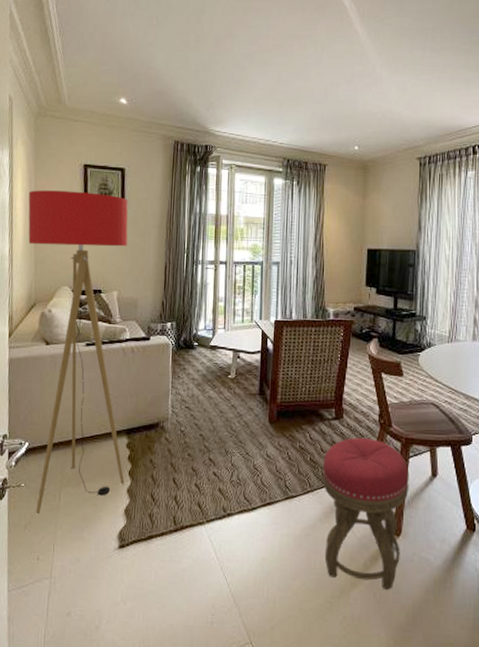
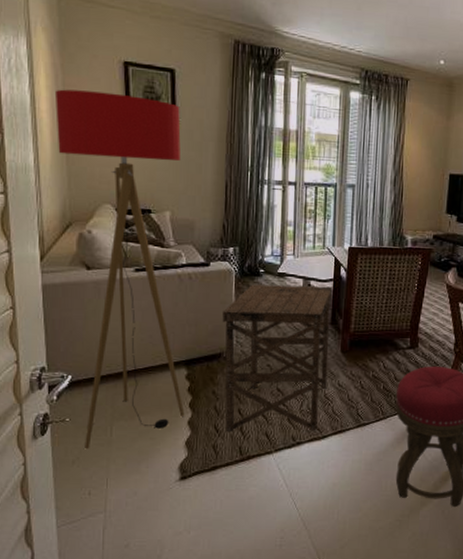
side table: none [160,357,260,502] -> present [222,284,333,431]

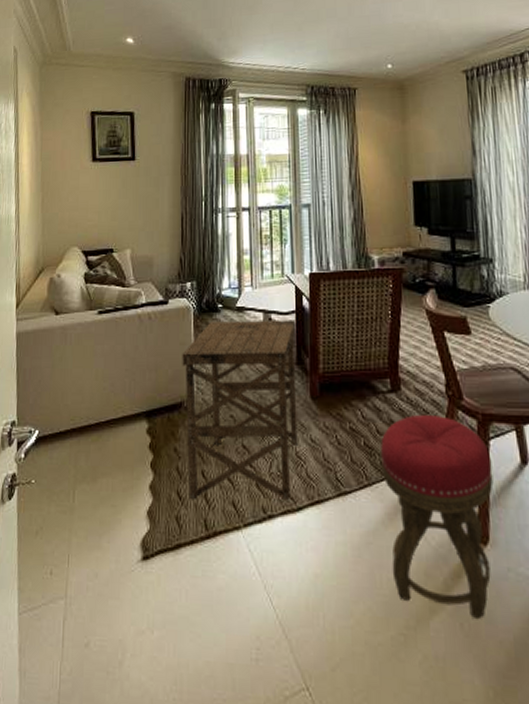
floor lamp: present [56,89,185,450] -> none [34,141,146,518]

